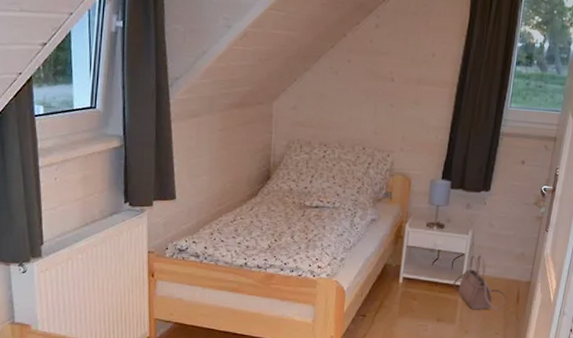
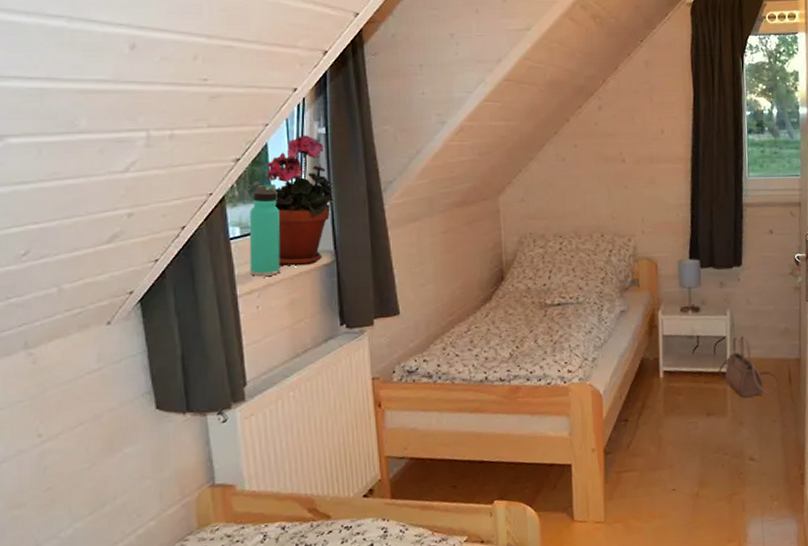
thermos bottle: none [51,69,79,154] -> present [249,183,281,277]
potted plant: none [69,27,127,147] -> present [266,135,335,267]

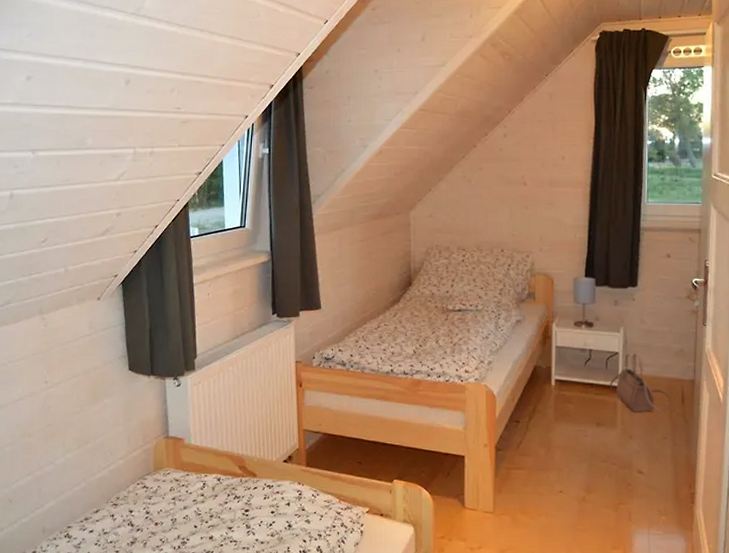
thermos bottle: present [249,183,281,277] -> none [204,193,230,270]
potted plant: present [266,135,335,267] -> none [221,155,273,263]

